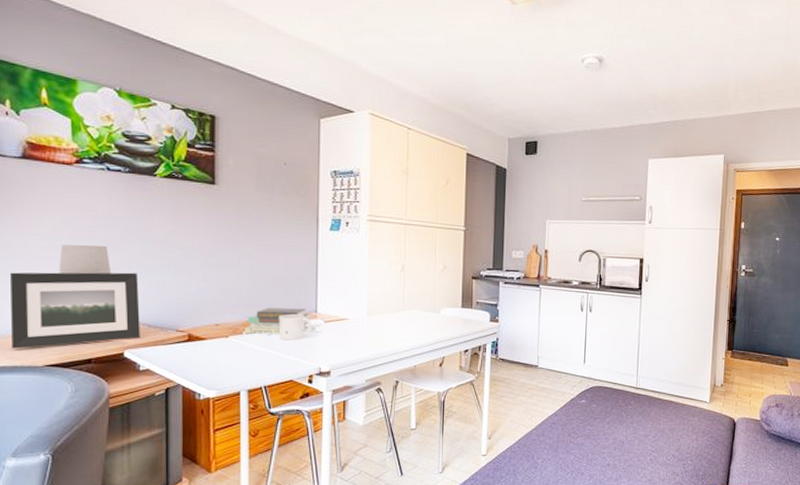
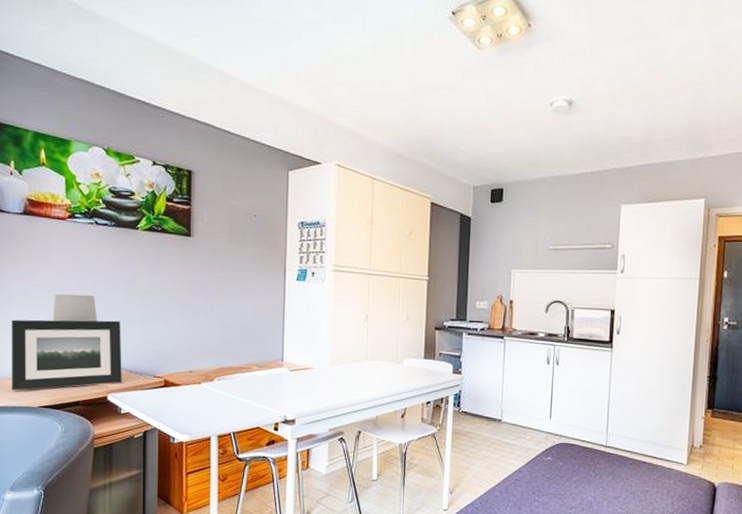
books: present [245,308,311,334] -> none [216,356,278,382]
mug: present [278,313,311,341] -> none [247,362,278,389]

